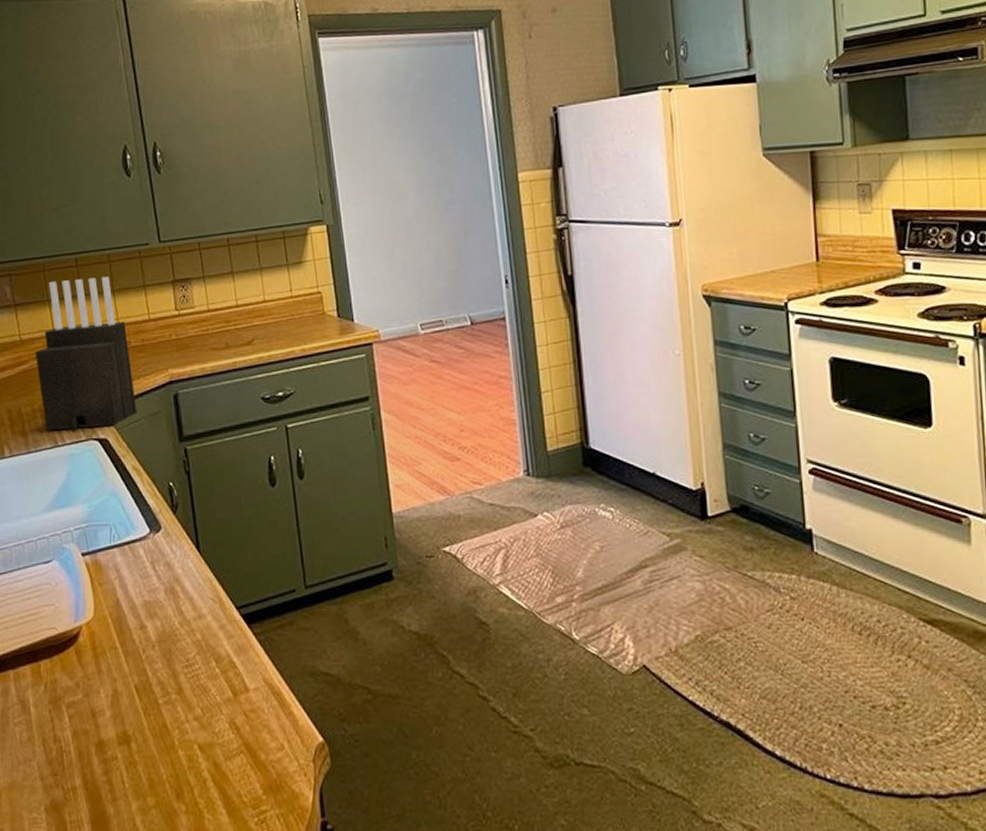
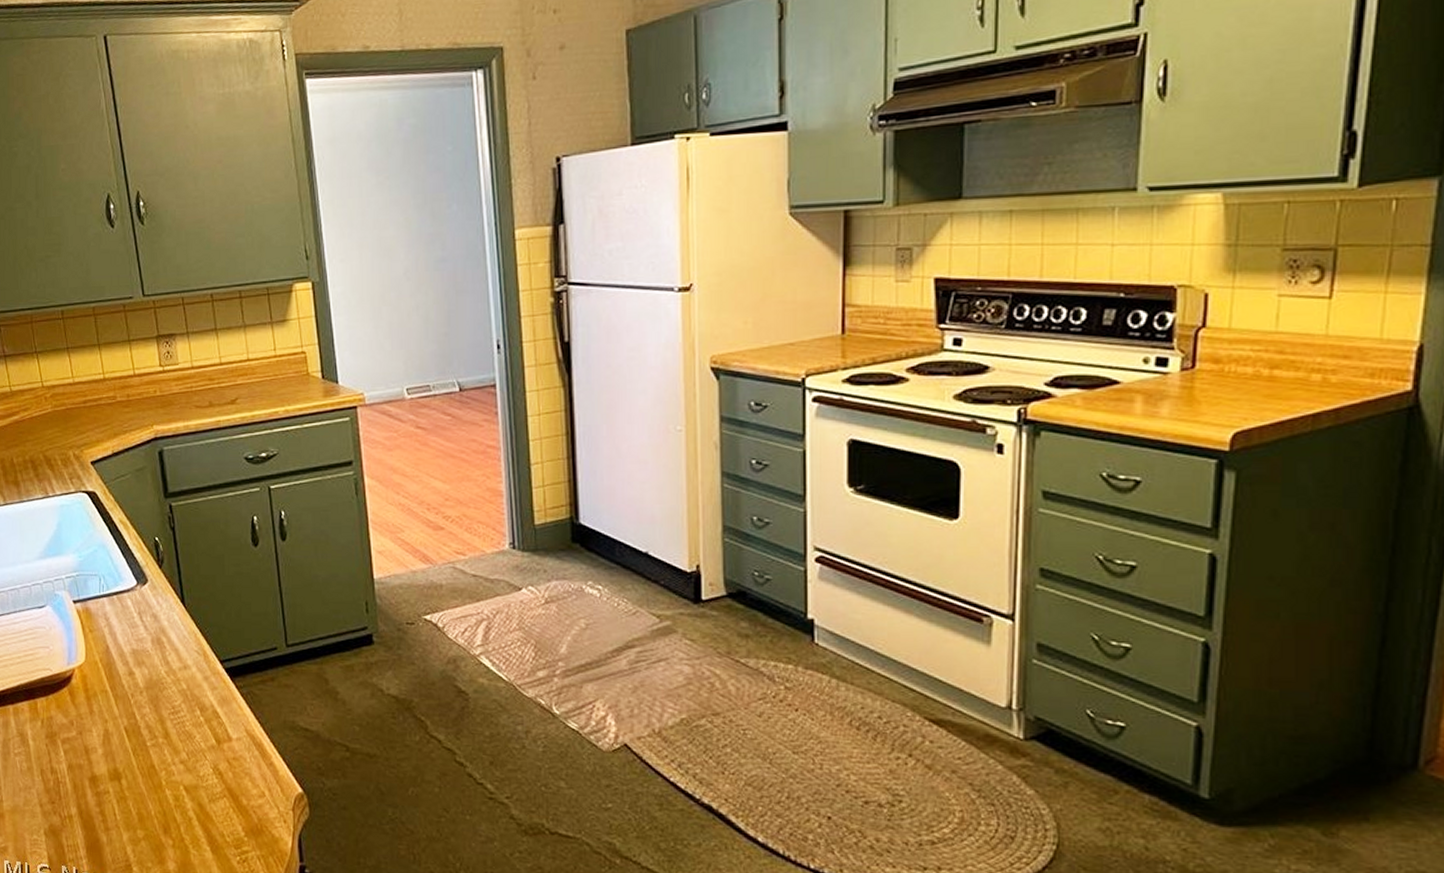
knife block: present [35,277,137,431] -> none [25,330,123,482]

